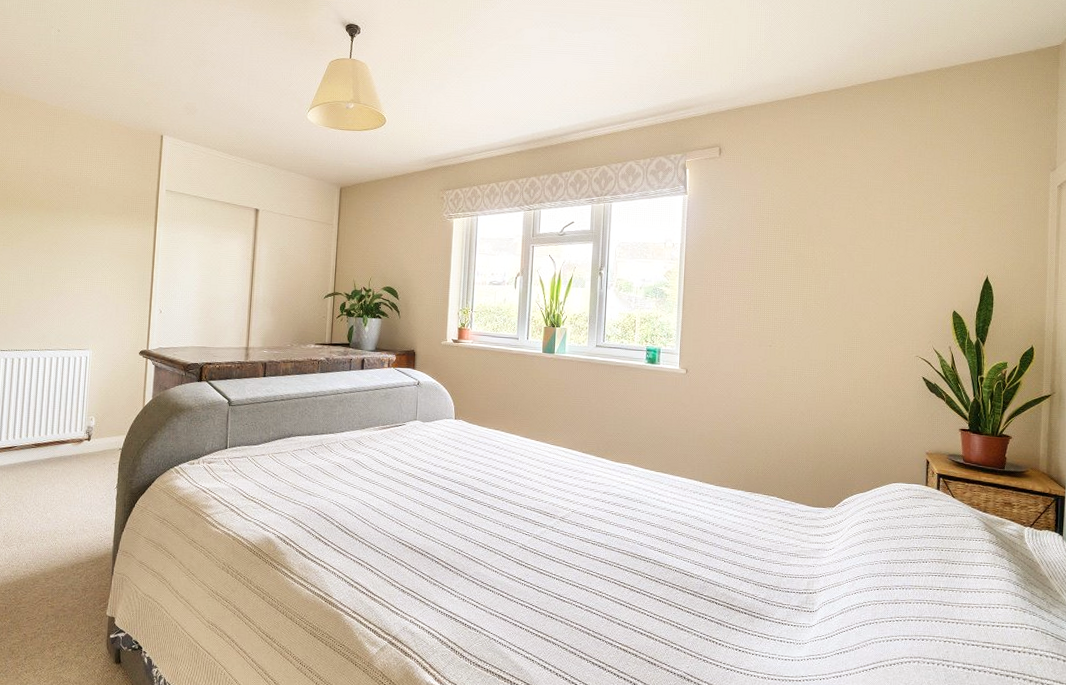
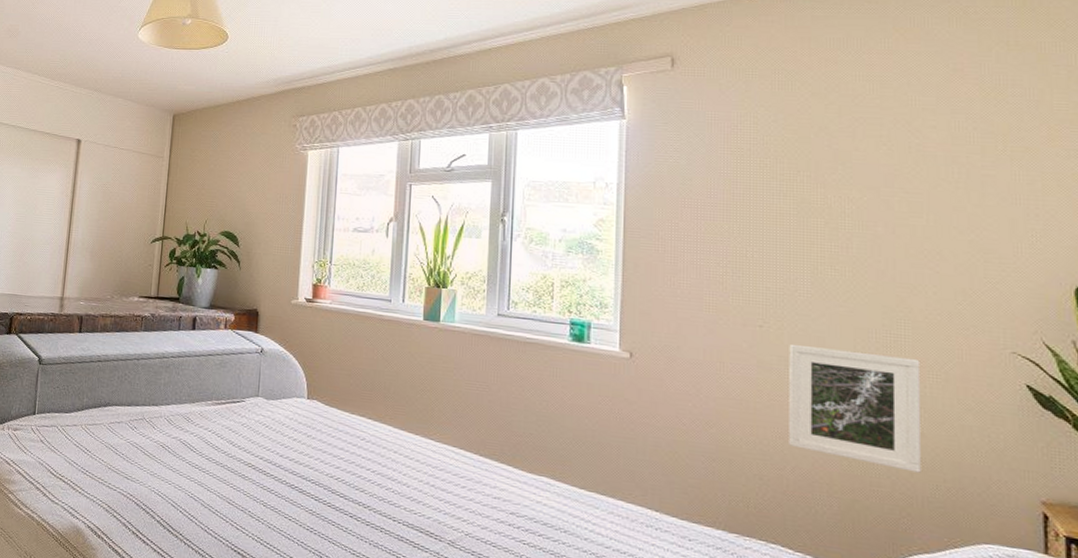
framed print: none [784,357,865,440] -> present [789,344,921,473]

